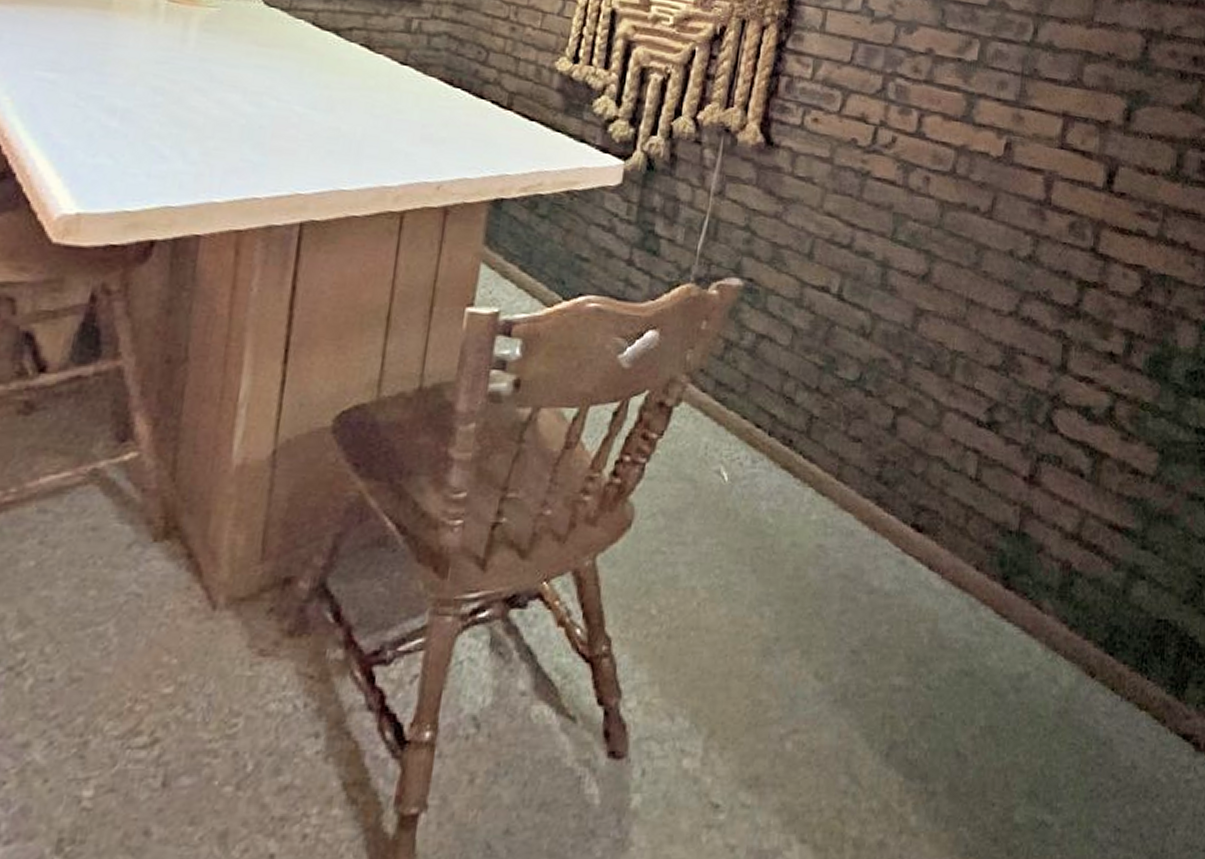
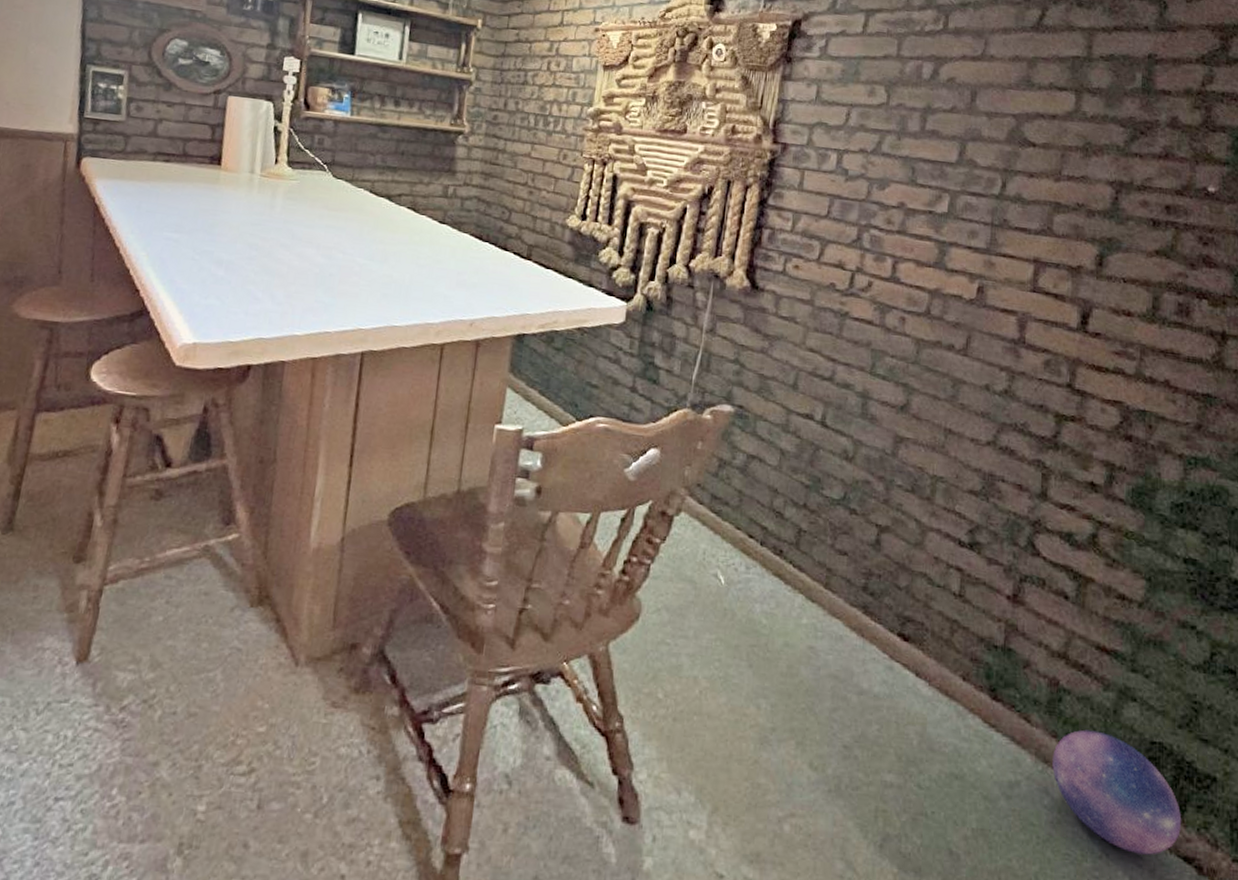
decorative ball: none [1061,613,1183,736] -> present [1052,729,1182,855]

